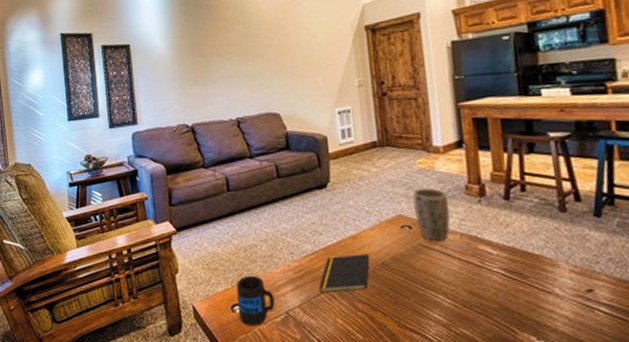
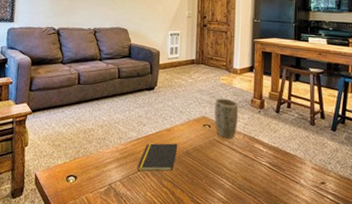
mug: present [236,275,275,326] -> none [72,152,102,194]

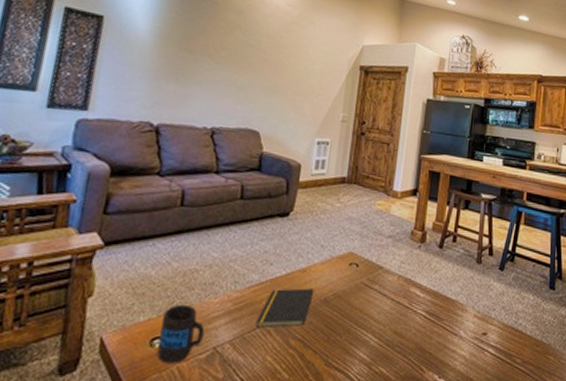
mug: none [72,152,102,194] -> present [157,304,205,364]
plant pot: present [214,98,238,138] -> none [364,228,395,281]

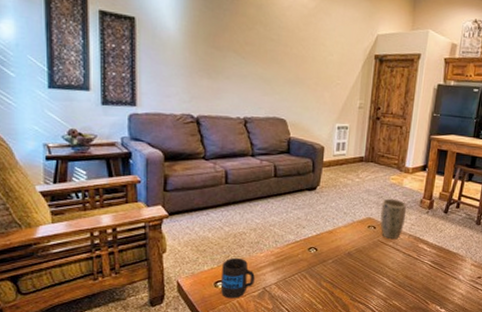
notepad: present [255,288,314,327] -> none [294,245,340,274]
plant pot: none [364,228,395,281] -> present [380,198,406,239]

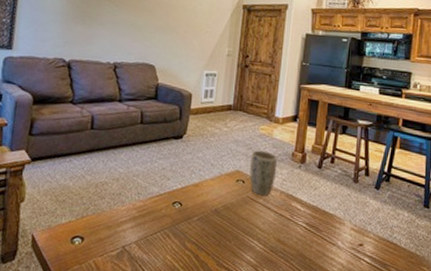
mug: present [221,257,255,299] -> none [77,210,115,258]

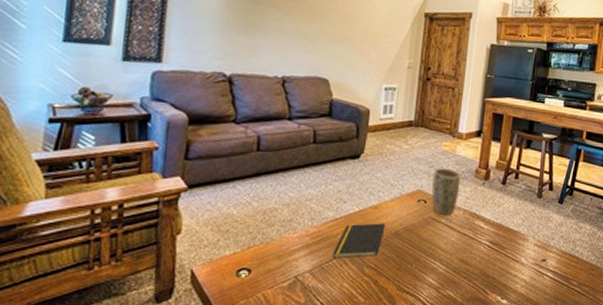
notepad: none [156,200,206,232] -> present [332,223,386,258]

